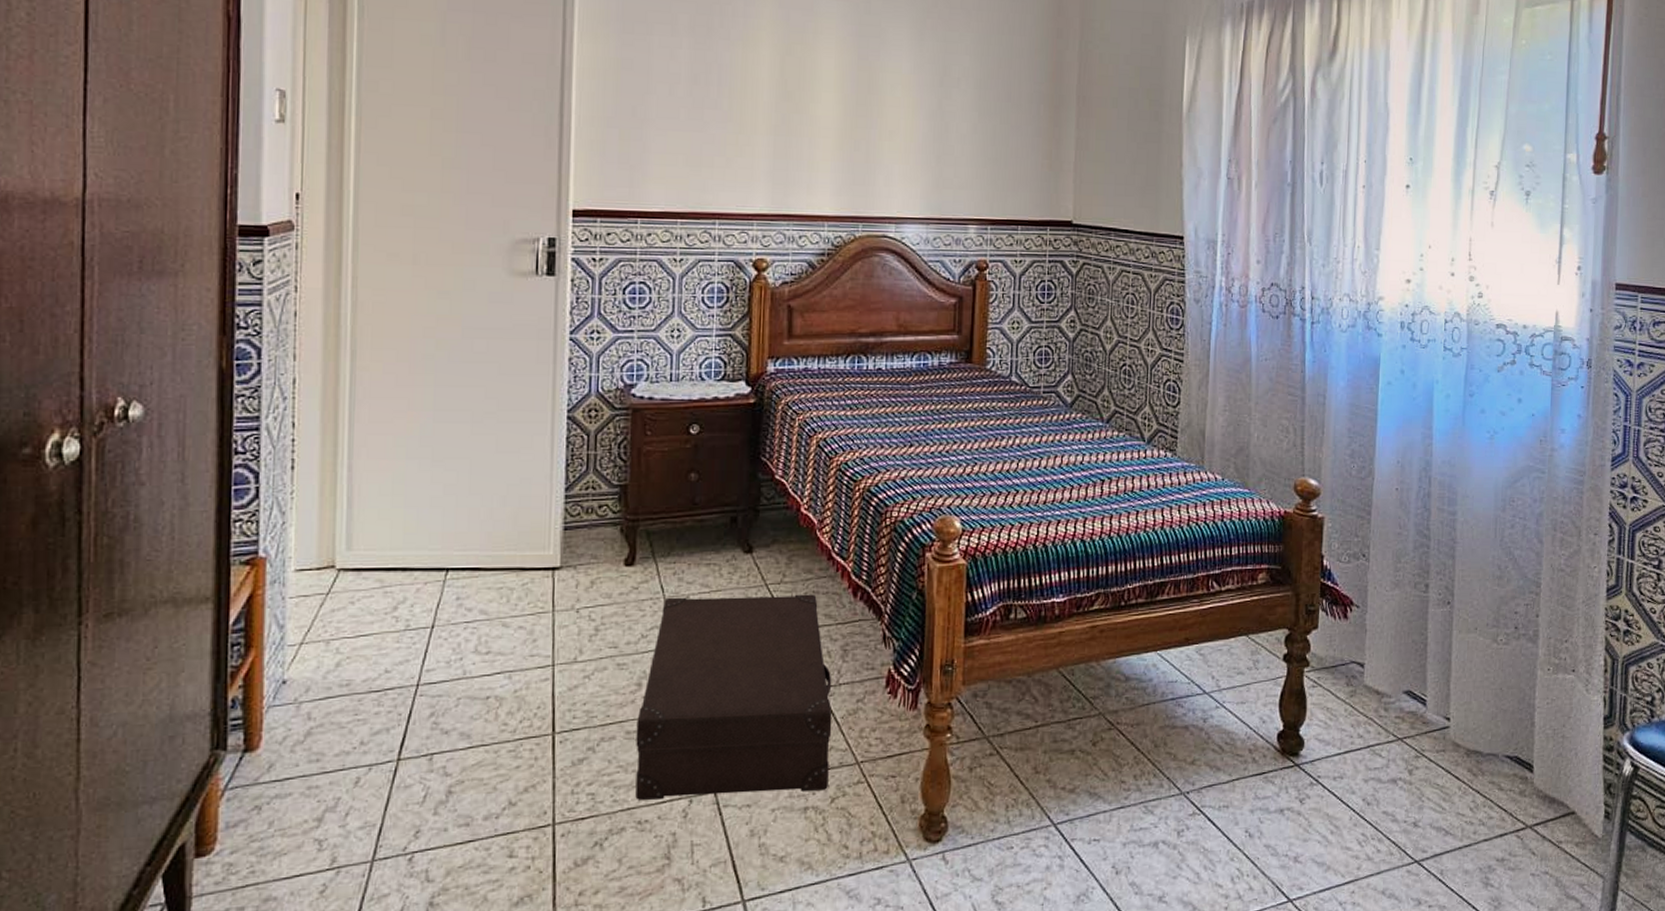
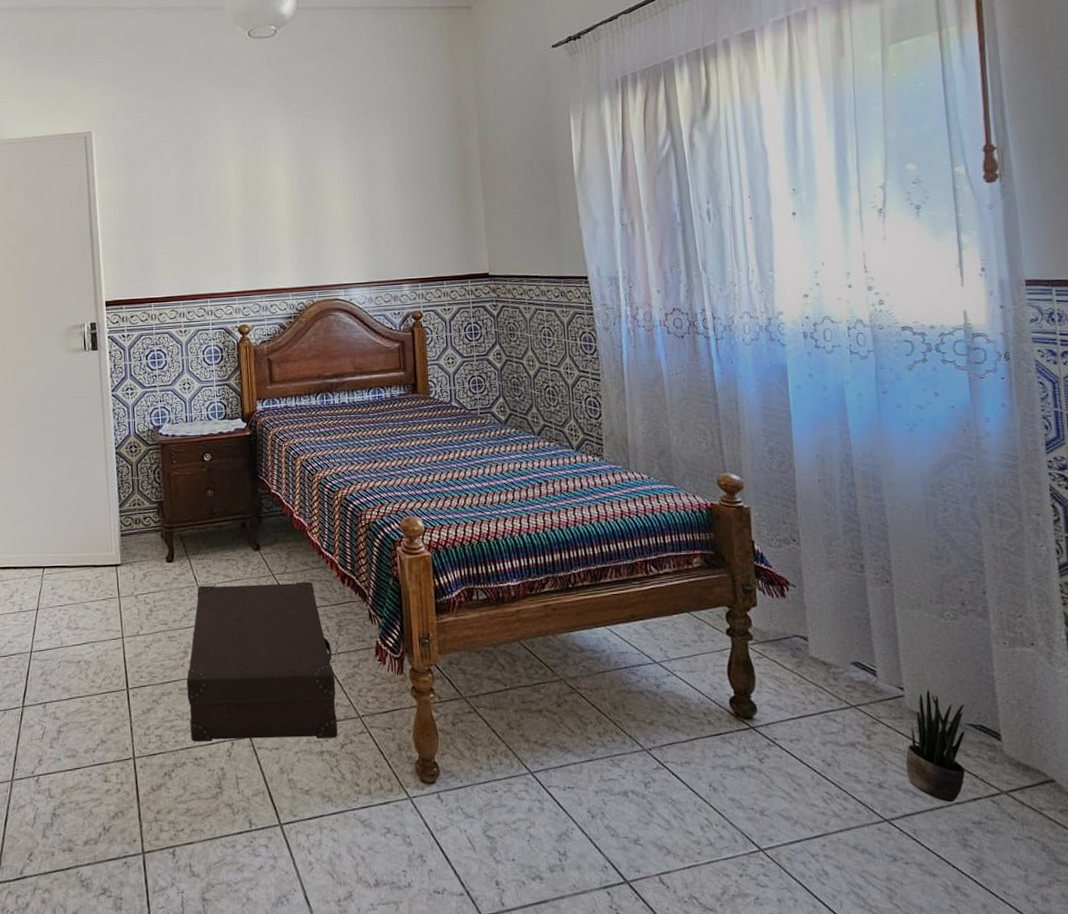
potted plant: none [1442,719,1505,840] -> present [906,689,966,803]

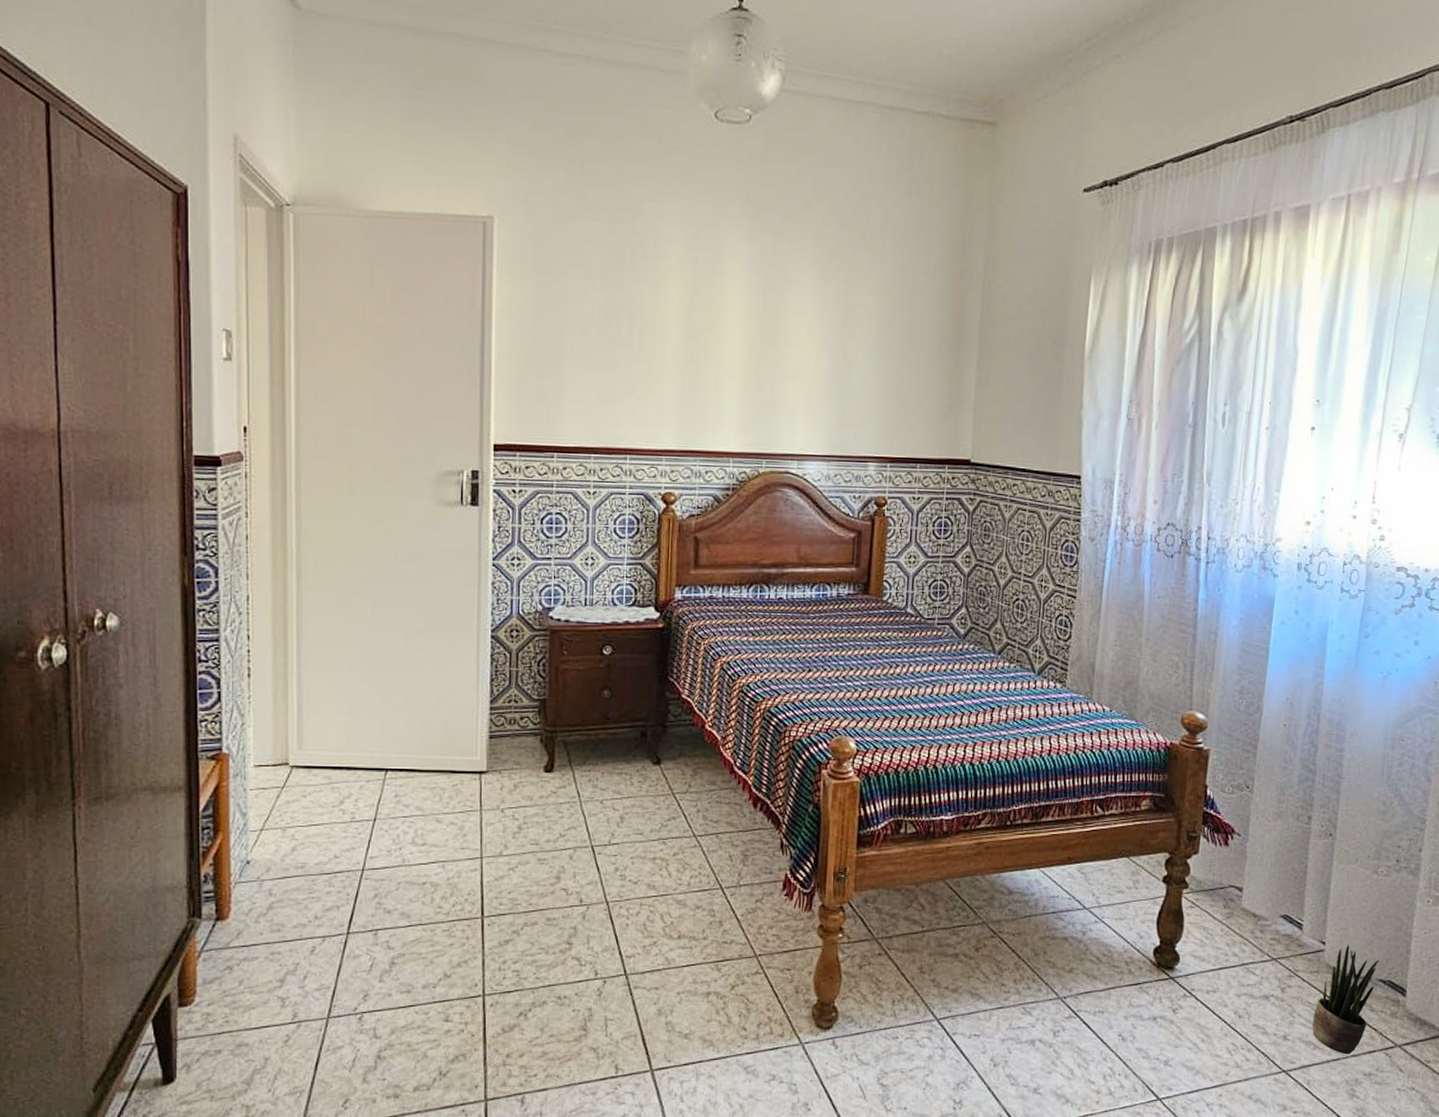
suitcase: present [186,581,338,742] -> none [555,802,733,978]

